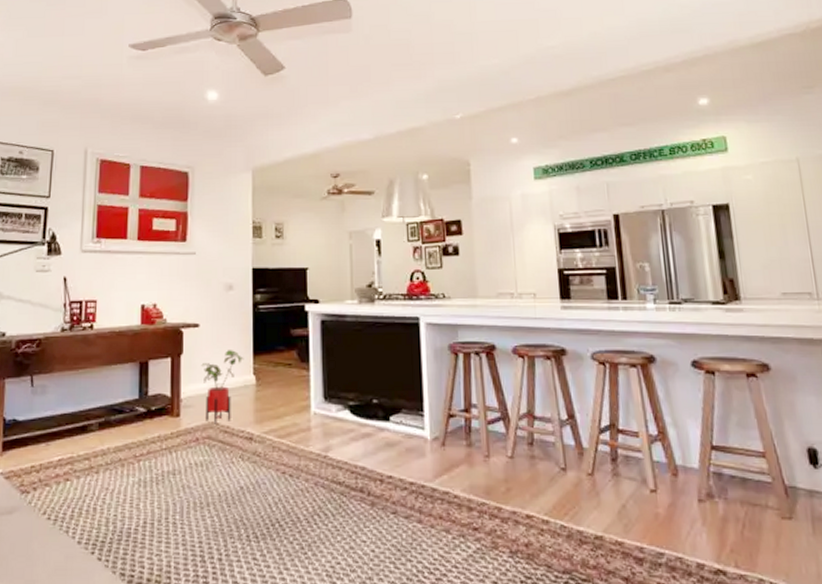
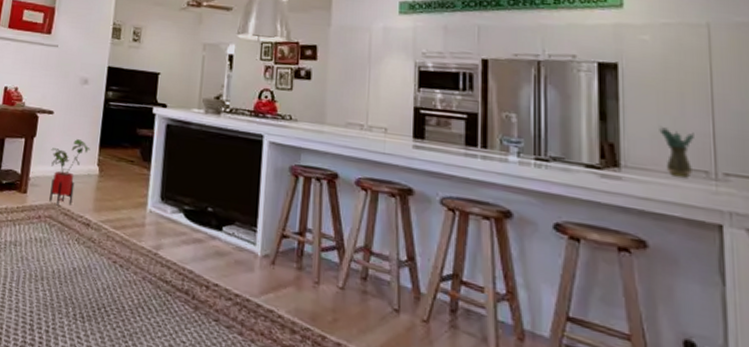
vase: none [768,258,799,303] -> present [659,127,694,180]

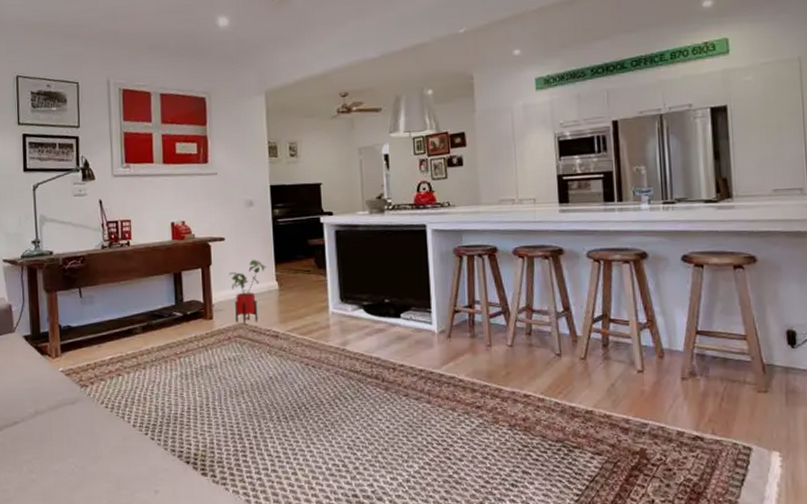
vase: present [659,127,694,180] -> none [762,156,791,199]

